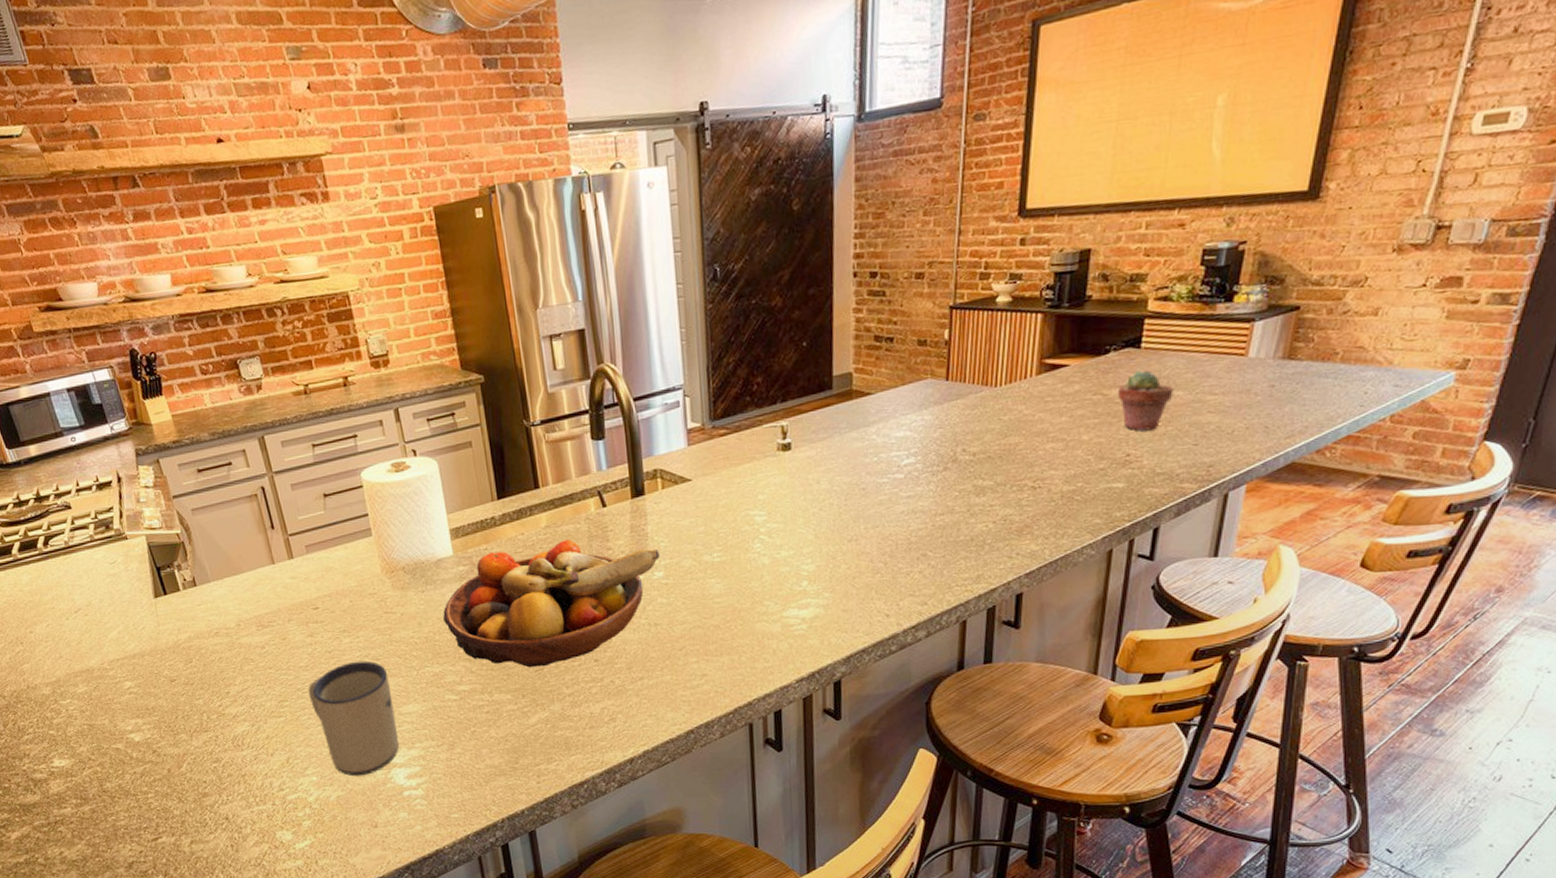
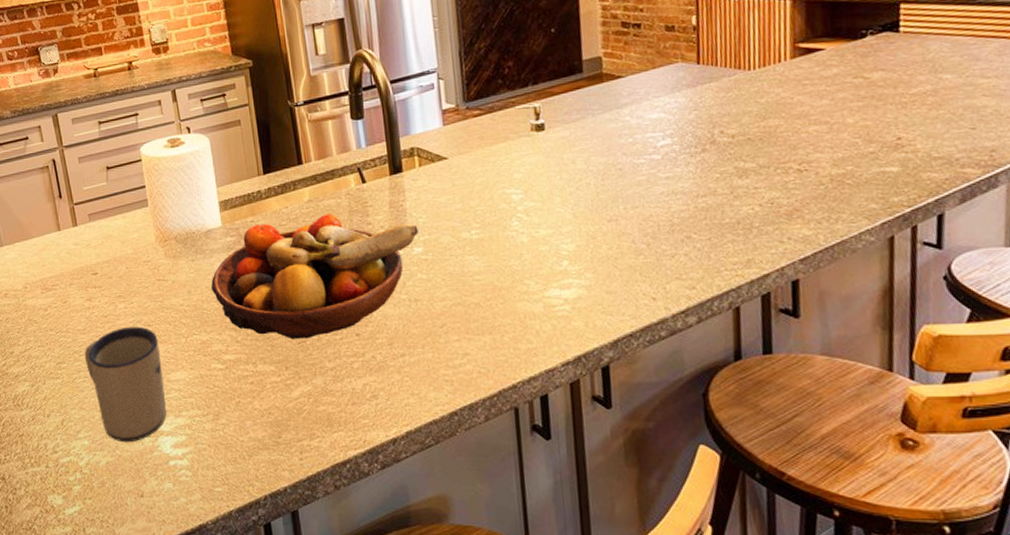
potted succulent: present [1117,370,1173,431] -> none [879,53,941,115]

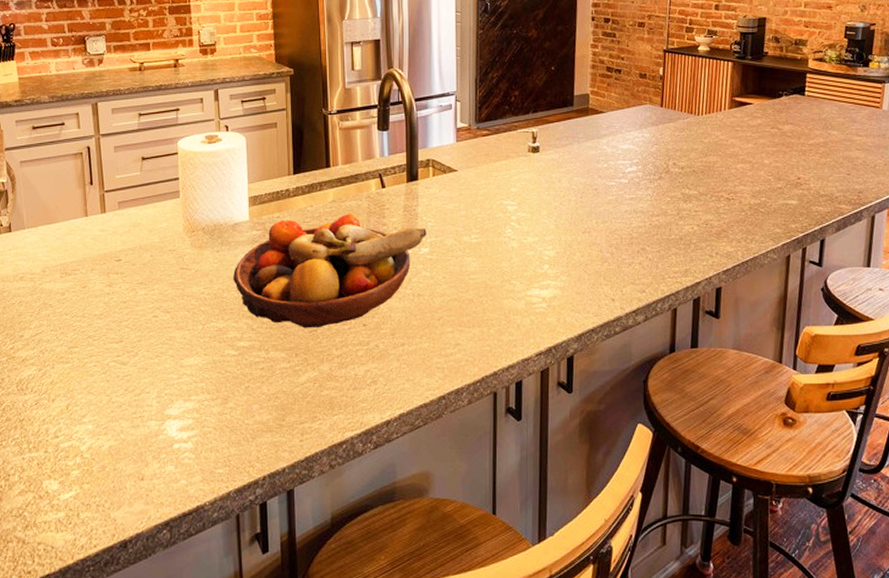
mug: present [84,326,167,443] -> none [98,313,177,427]

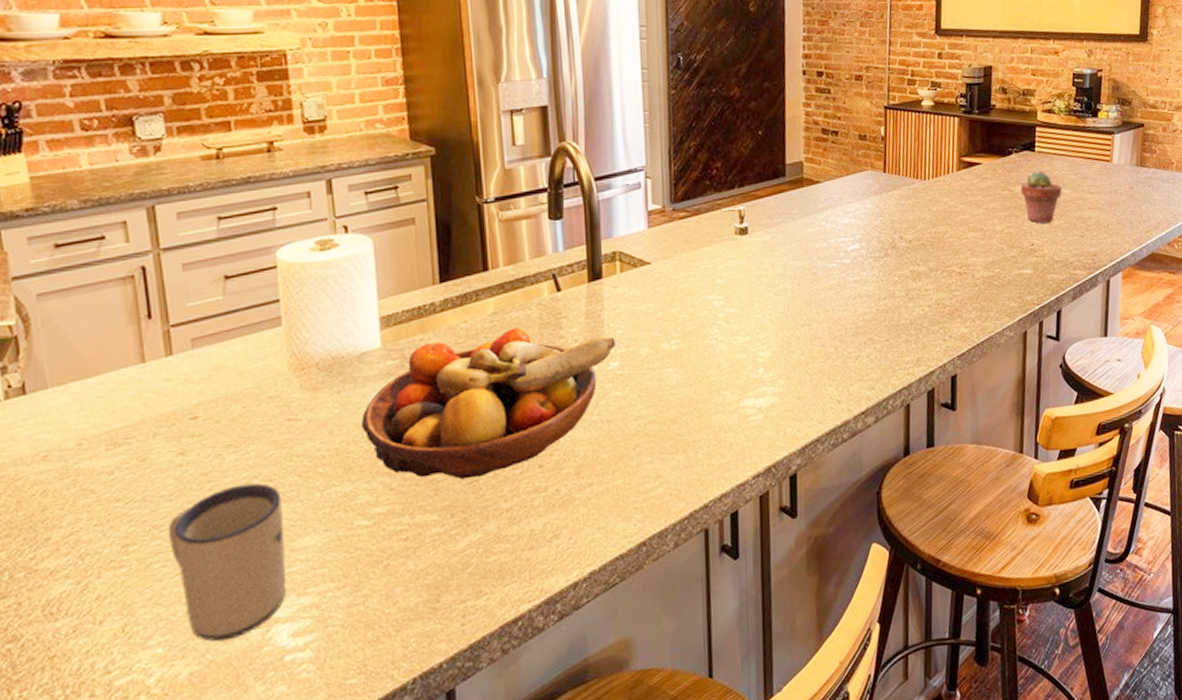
mug: none [98,313,177,427] -> present [168,482,287,642]
potted succulent: none [789,113,830,160] -> present [1020,170,1062,224]

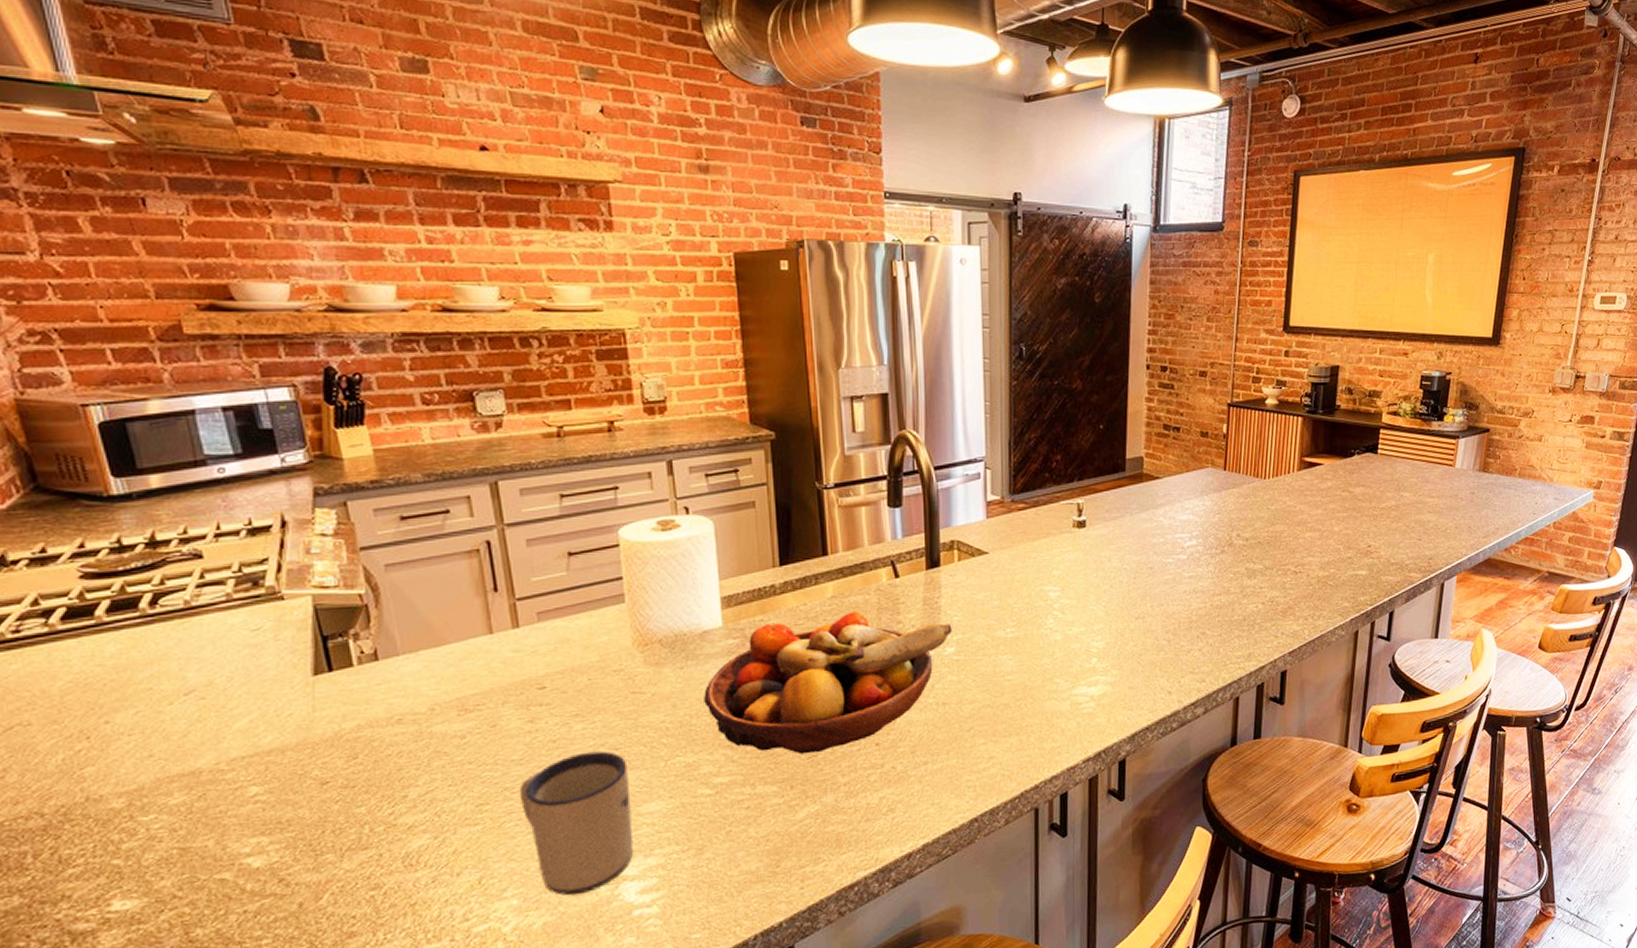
potted succulent: present [1020,170,1062,224] -> none [1360,473,1402,526]

